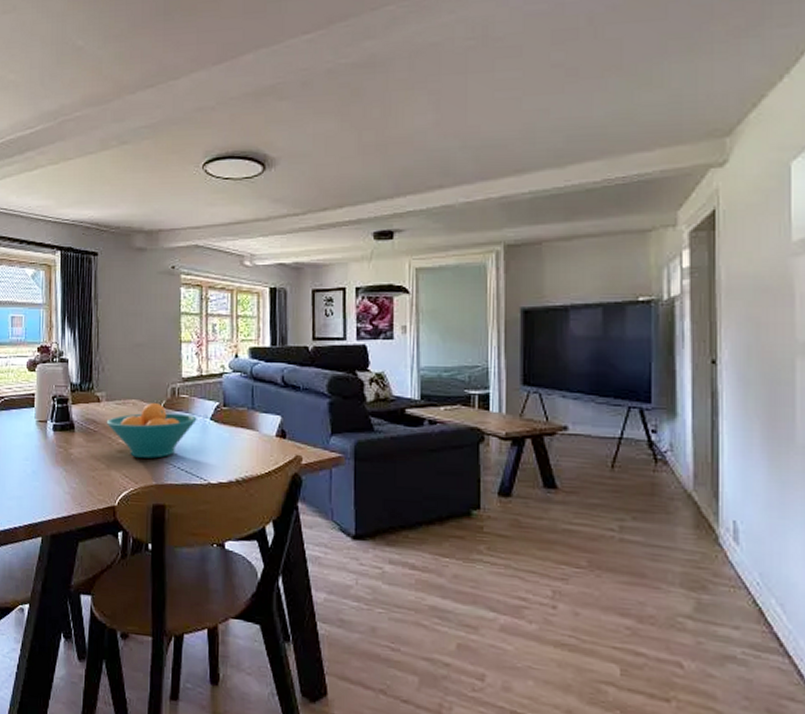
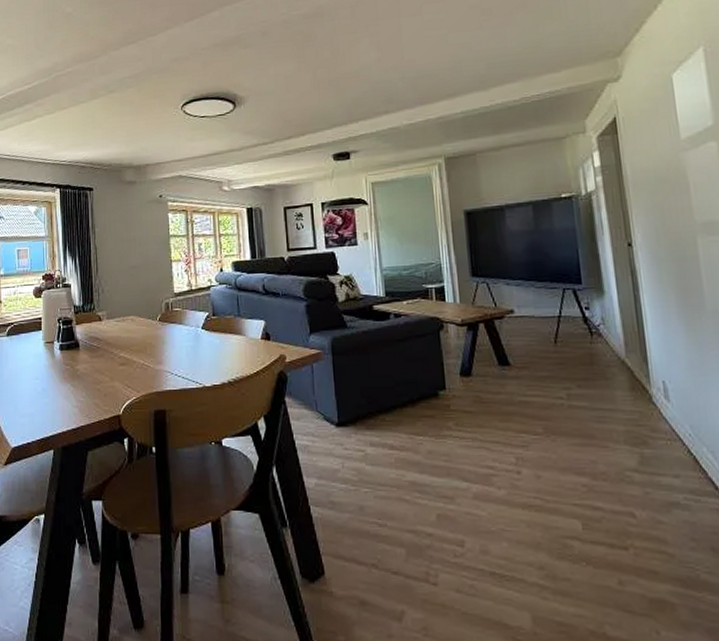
fruit bowl: present [106,403,197,459] -> none [108,318,190,369]

